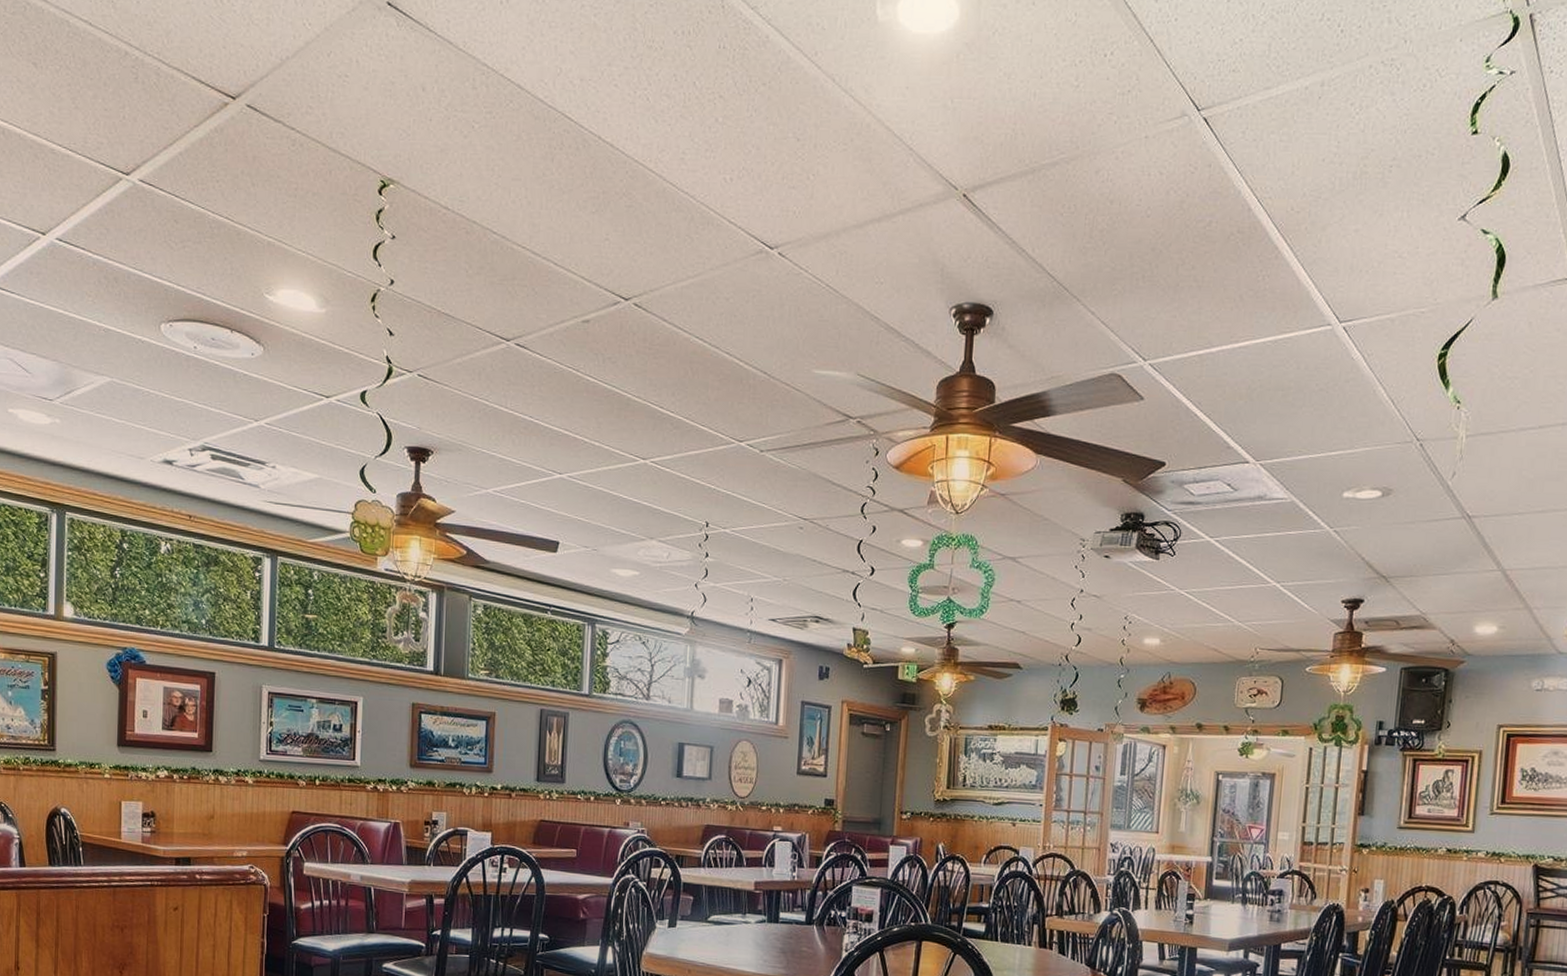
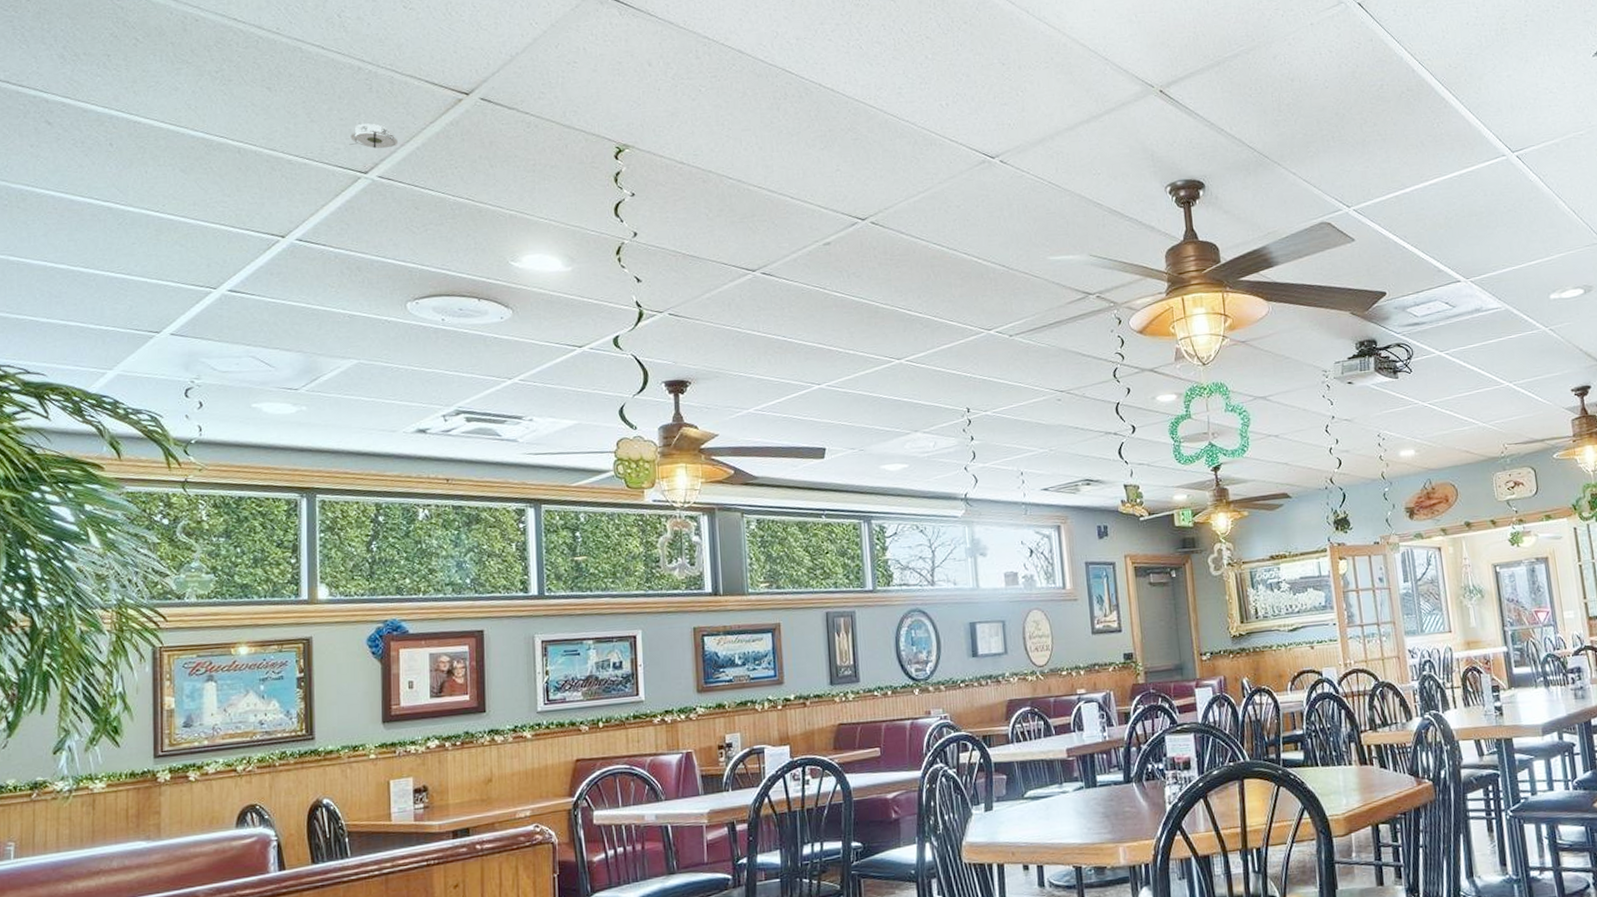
smoke detector: none [112,118,162,149] -> present [349,123,399,149]

